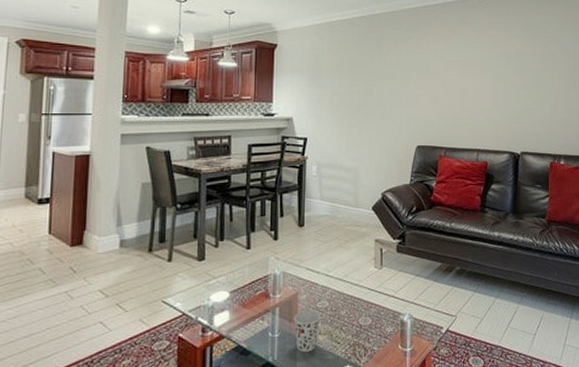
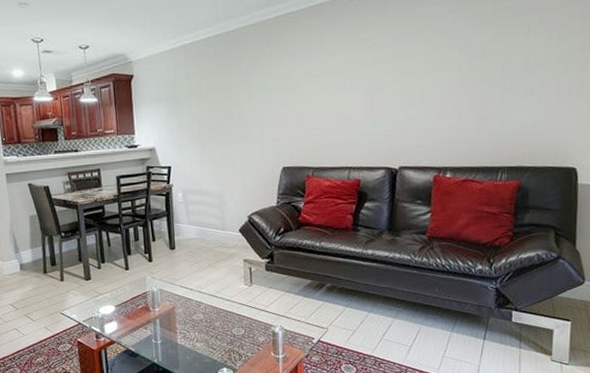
cup: present [293,310,321,352] -> none [172,321,197,356]

